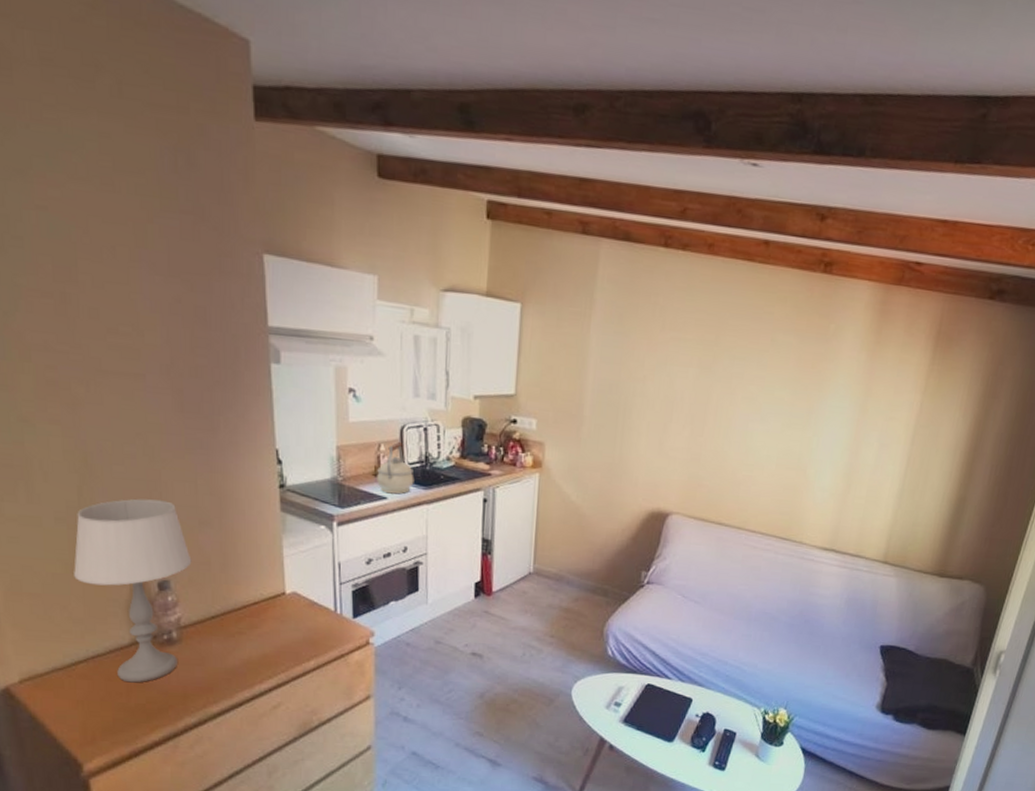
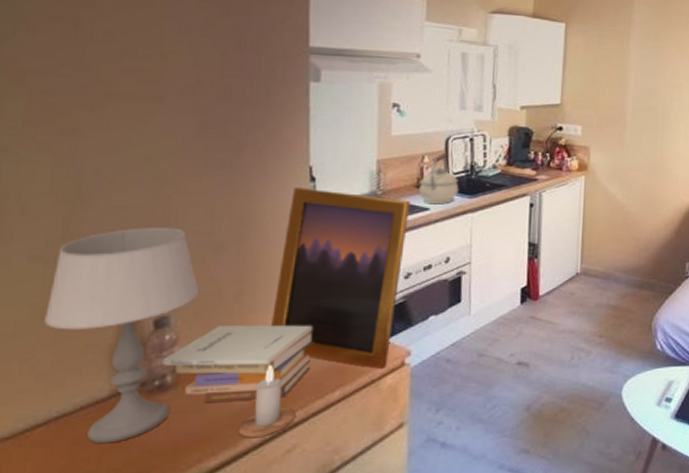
books: none [167,593,290,660] -> present [161,325,315,404]
candle: none [233,632,279,693] -> present [238,366,296,439]
picture frame: none [253,469,369,646] -> present [271,187,411,370]

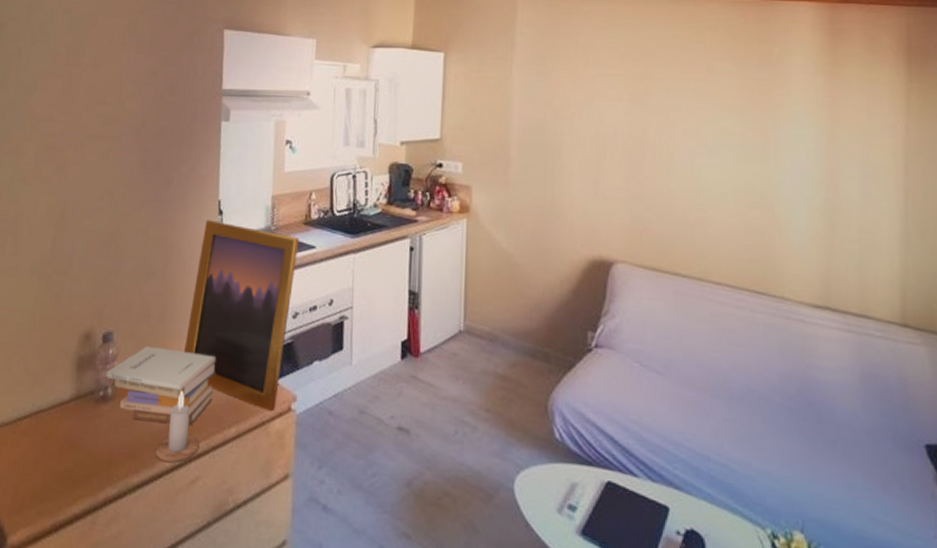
table lamp: present [44,227,200,444] -> none [35,250,135,444]
kettle: present [418,152,459,205] -> none [306,189,343,243]

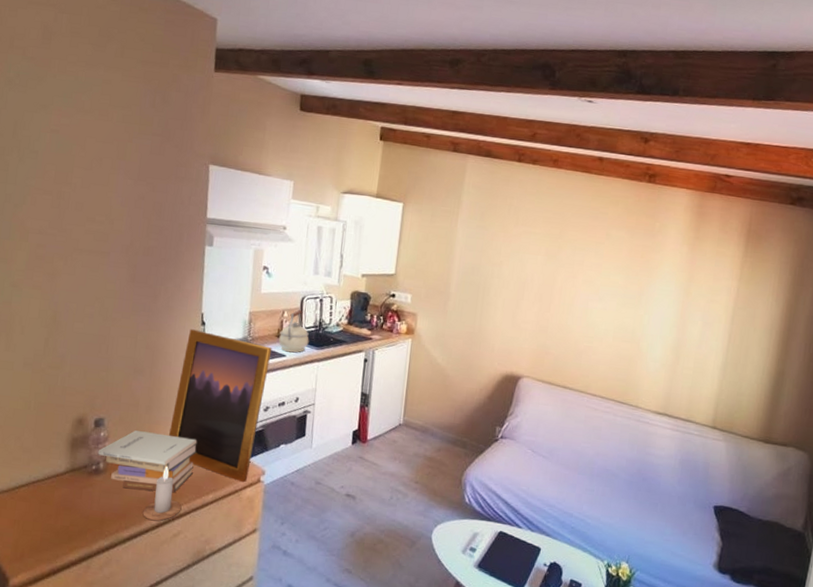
kettle: none [306,189,343,243] -> present [278,309,309,353]

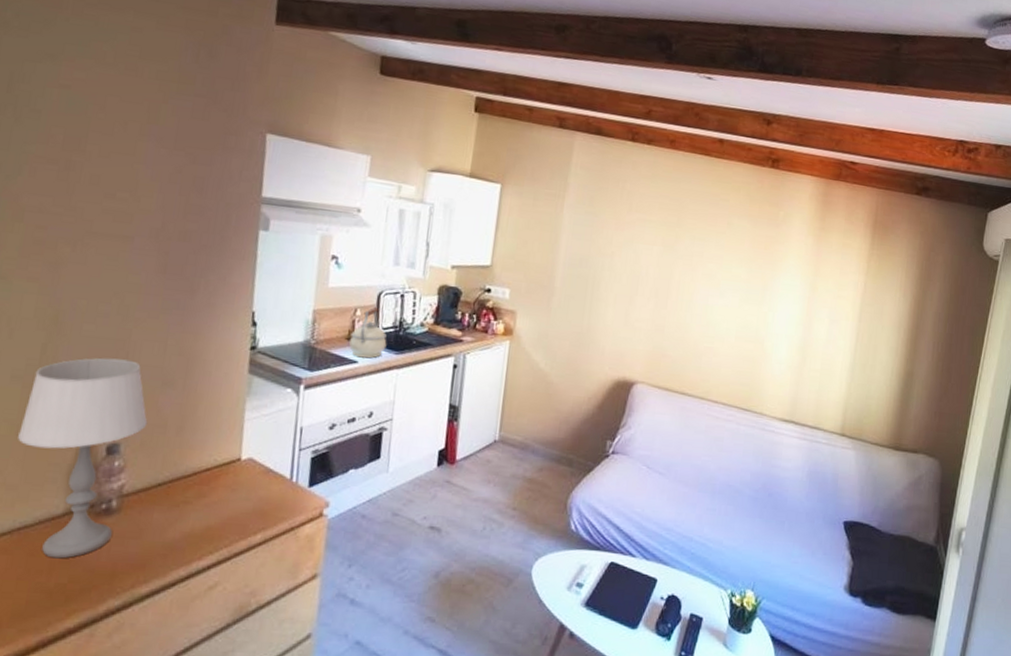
table lamp: none [30,350,125,507] -> present [18,358,148,559]
books: present [97,430,197,492] -> none [109,458,243,533]
candle: present [143,467,182,521] -> none [168,502,221,571]
picture frame: present [169,329,272,483] -> none [206,331,341,518]

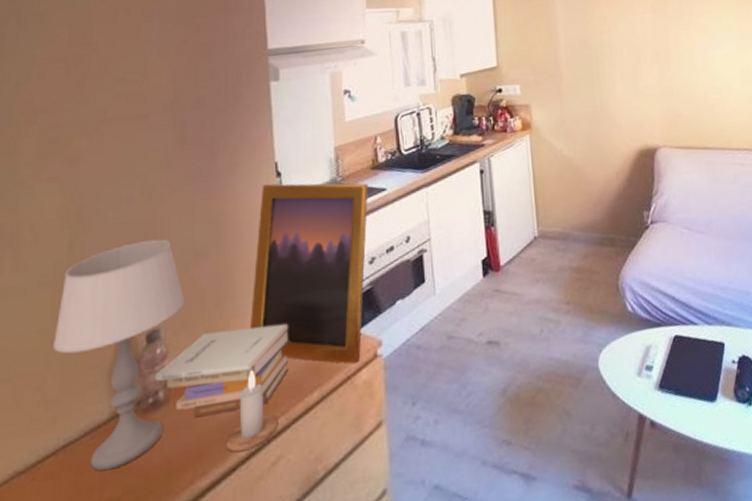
books: none [109,458,243,533] -> present [154,323,291,418]
candle: none [168,502,221,571] -> present [225,371,278,453]
picture frame: none [206,331,341,518] -> present [251,183,369,365]
kettle: present [348,306,387,359] -> none [374,130,412,185]

